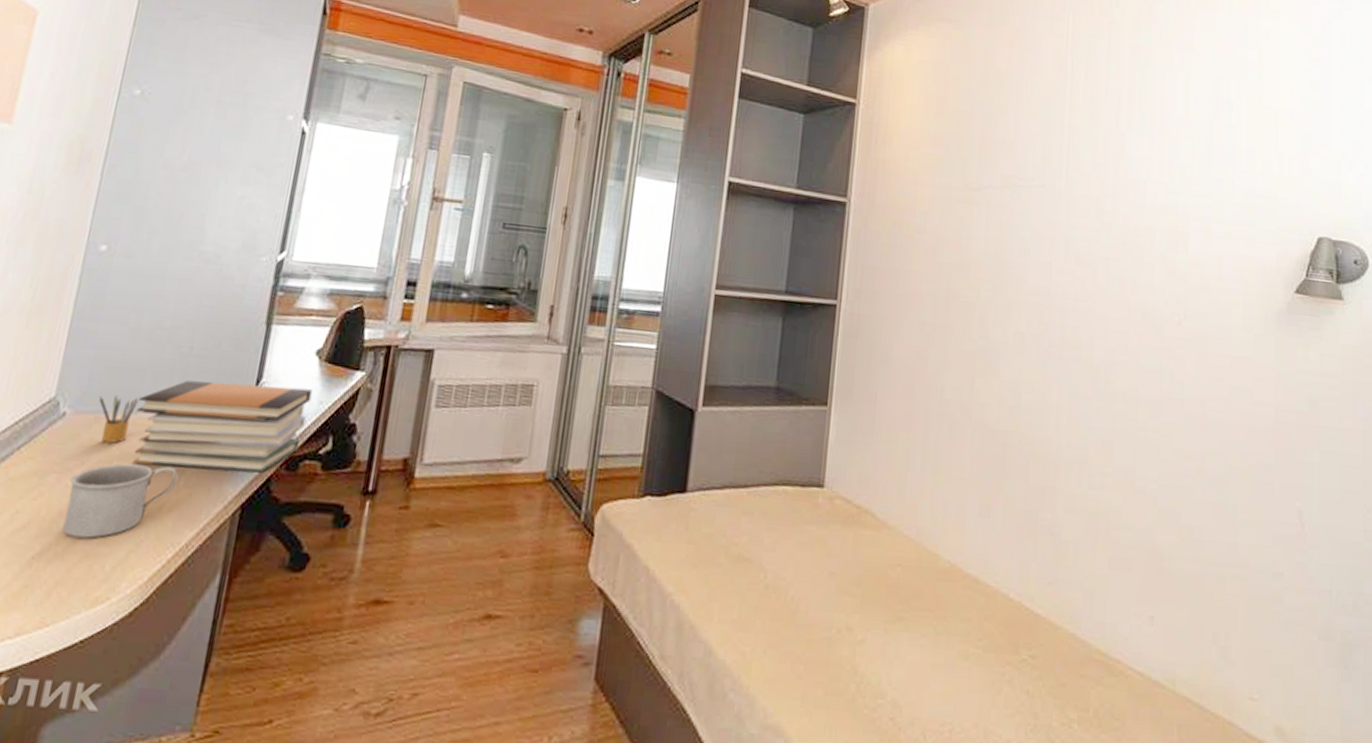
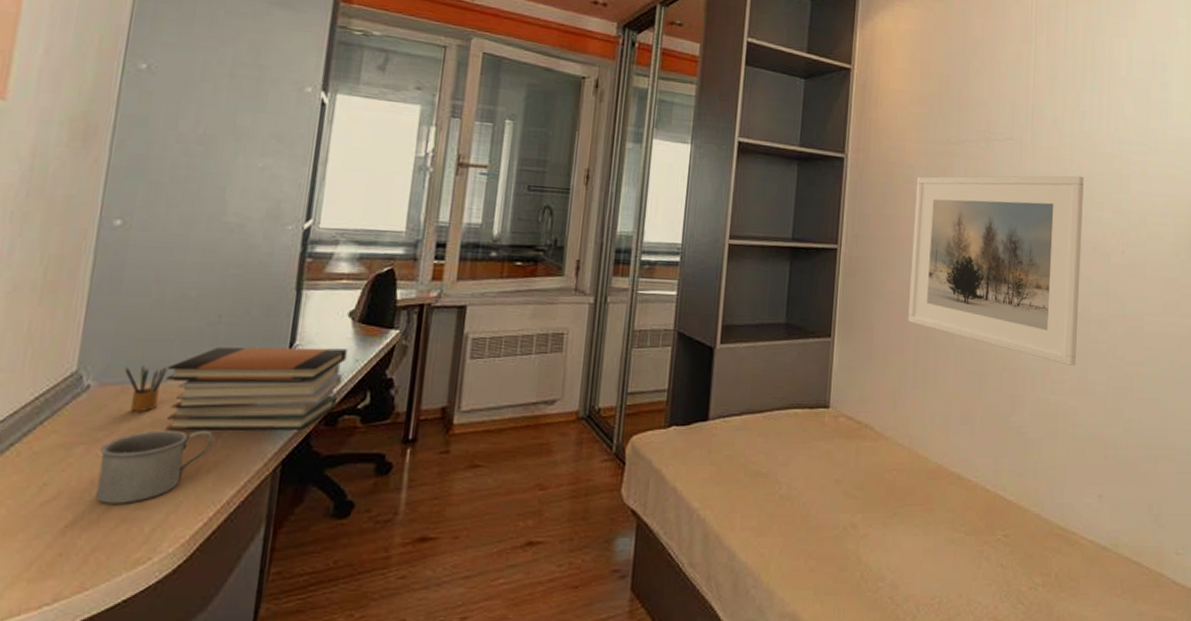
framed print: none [917,226,1130,456] -> present [908,175,1084,365]

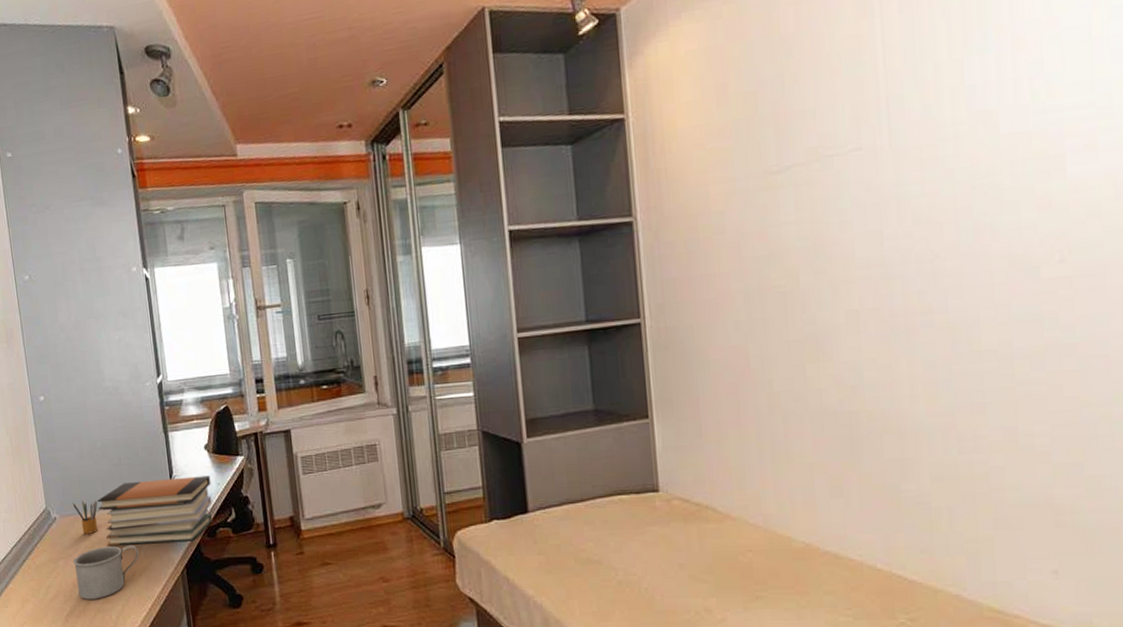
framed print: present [908,175,1084,365] -> none [729,172,996,417]

